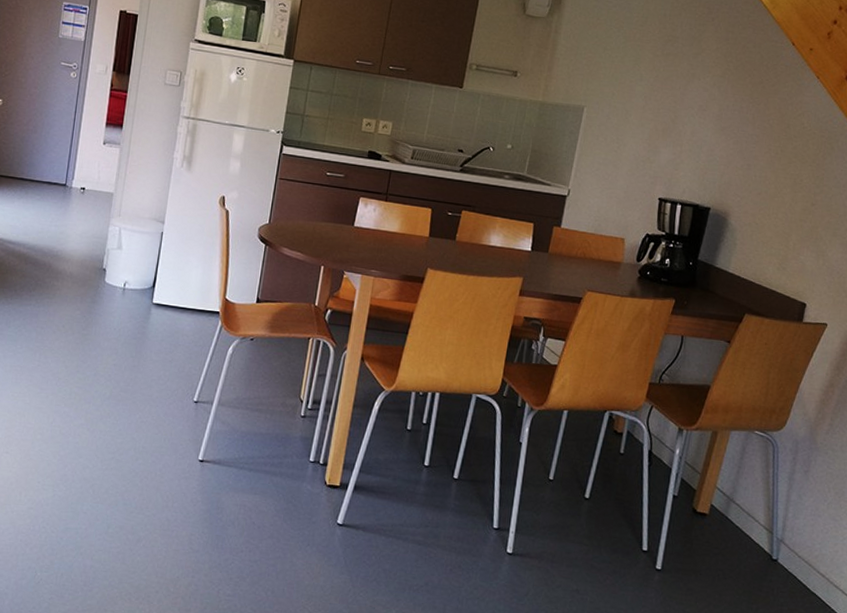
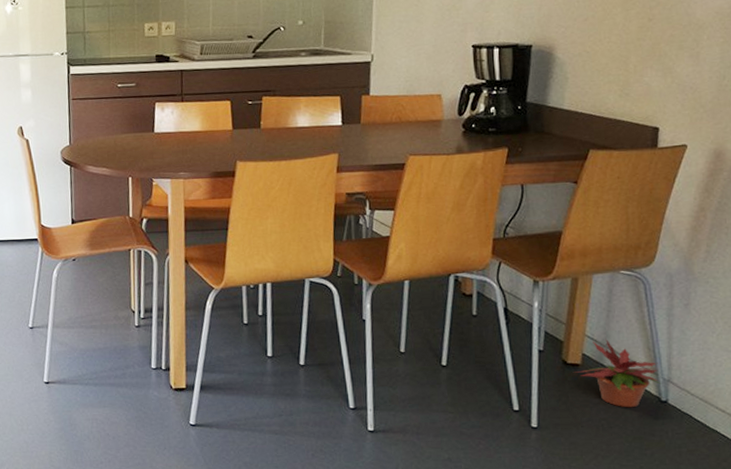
potted plant: none [702,494,775,562] -> present [575,339,662,408]

